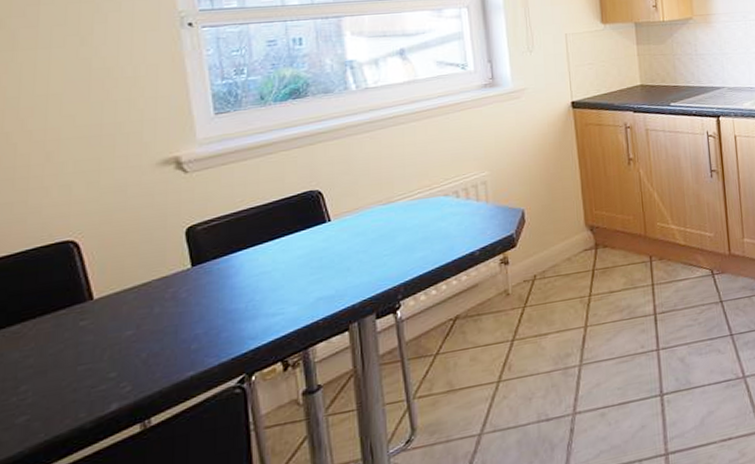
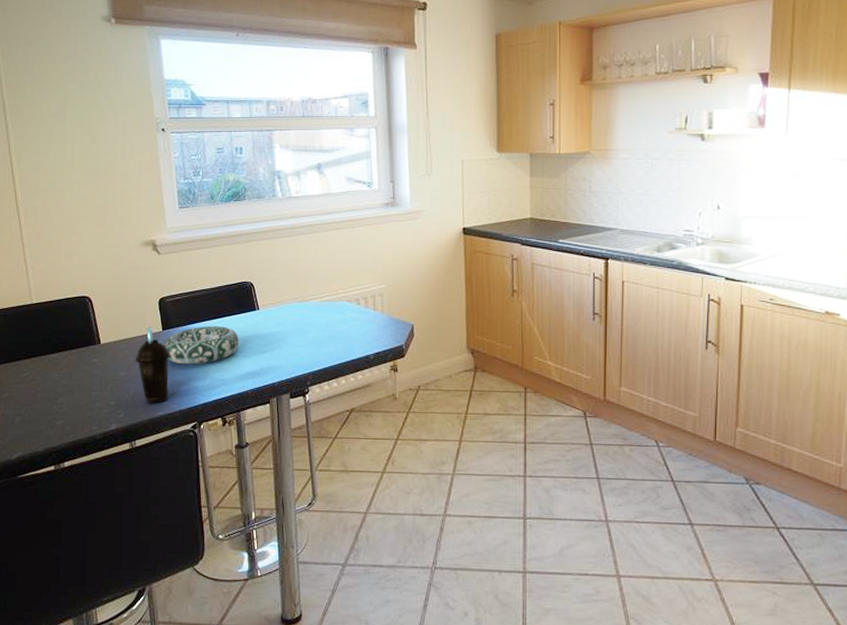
cup: none [149,265,206,365] -> present [135,327,171,404]
decorative bowl: none [194,248,305,306] -> present [164,325,240,365]

